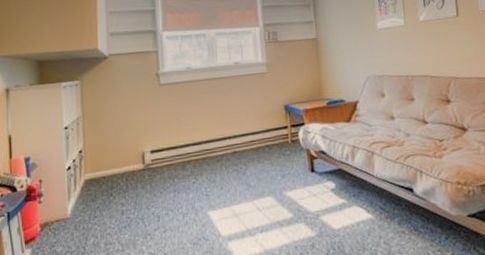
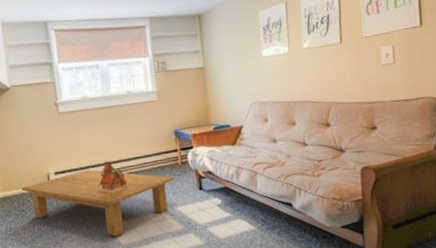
coffee table: none [112,148,284,227] -> present [21,169,175,237]
toy house: none [199,137,234,176] -> present [99,160,130,194]

